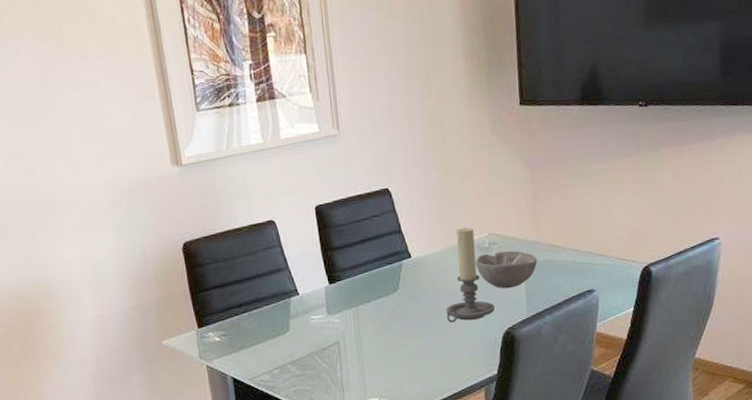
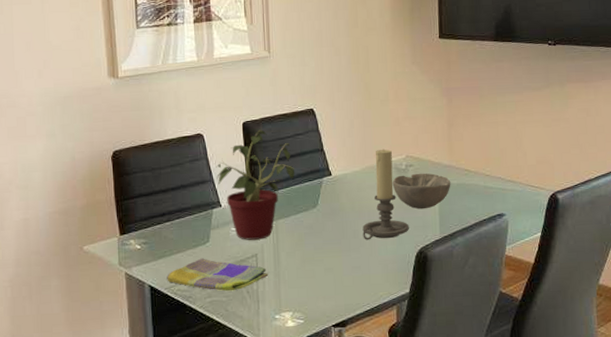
dish towel: none [248,348,352,380] -> present [167,258,269,291]
potted plant: none [290,213,374,328] -> present [215,130,295,240]

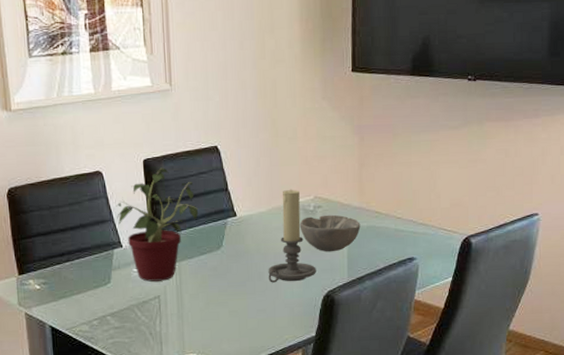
dish towel: present [167,258,269,291] -> none [67,299,172,333]

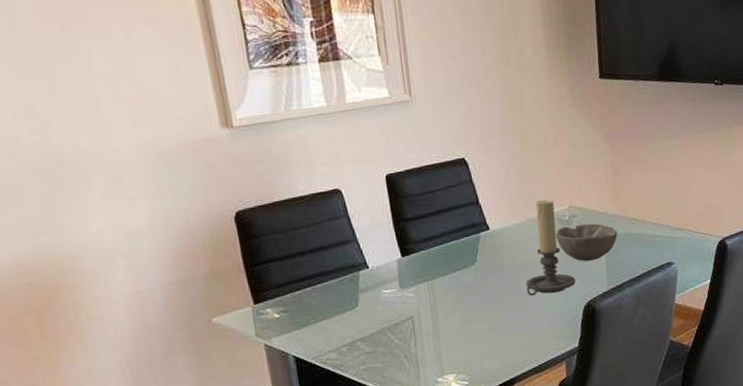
potted plant: present [115,167,199,282] -> none [358,182,449,303]

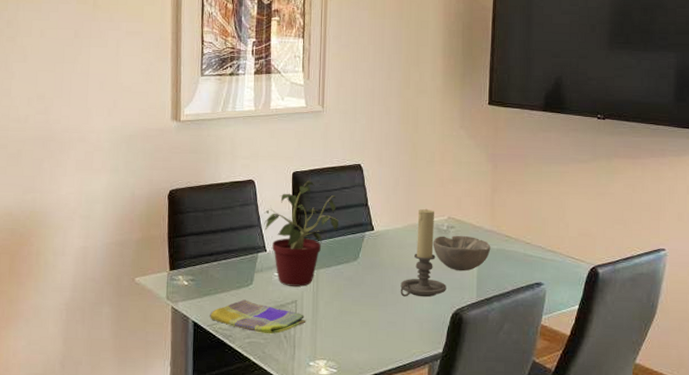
dish towel: none [313,324,427,357] -> present [210,299,306,335]
potted plant: none [358,182,449,303] -> present [263,180,339,287]

